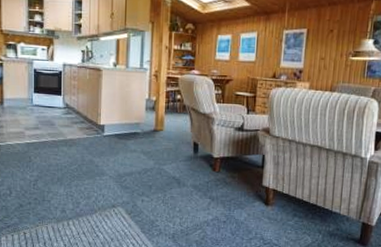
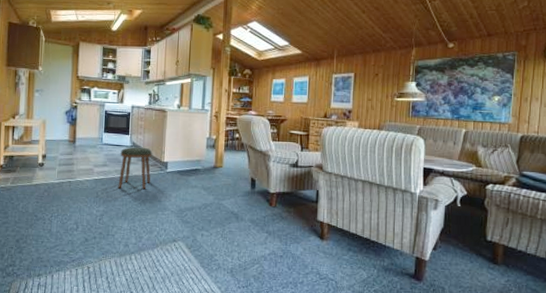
stool: none [52,108,88,153] -> present [118,147,153,189]

